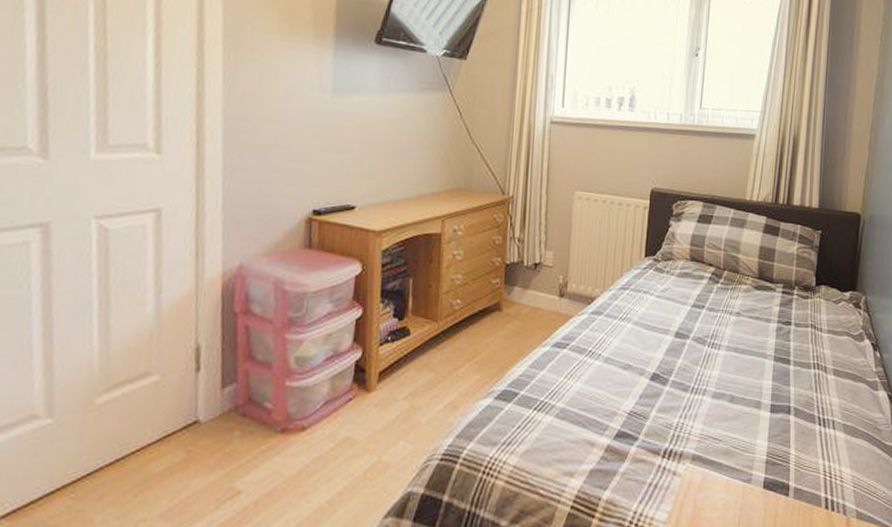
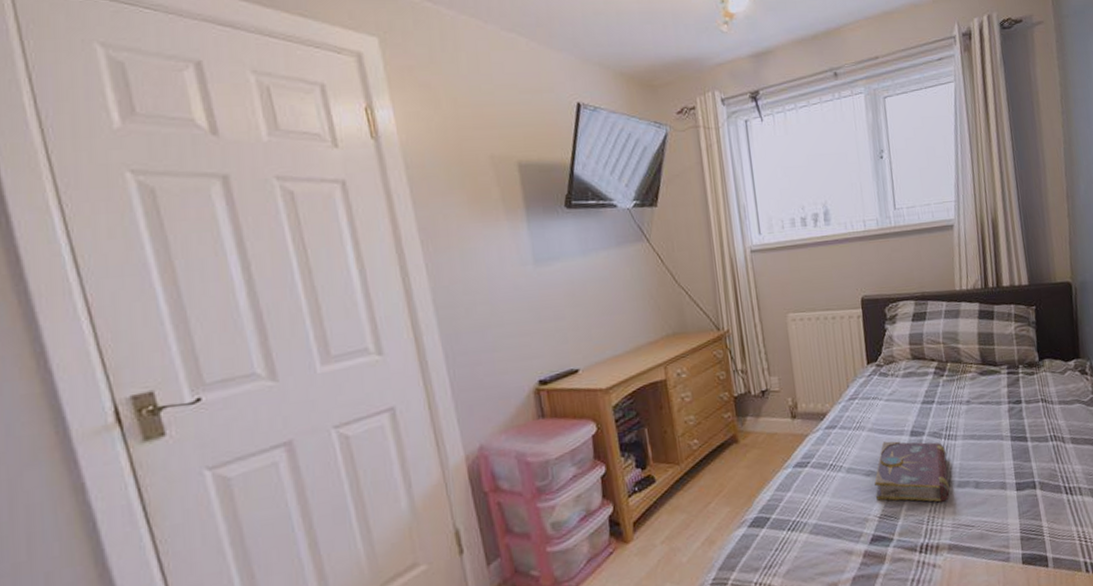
book: none [628,338,707,410] -> present [874,441,950,503]

